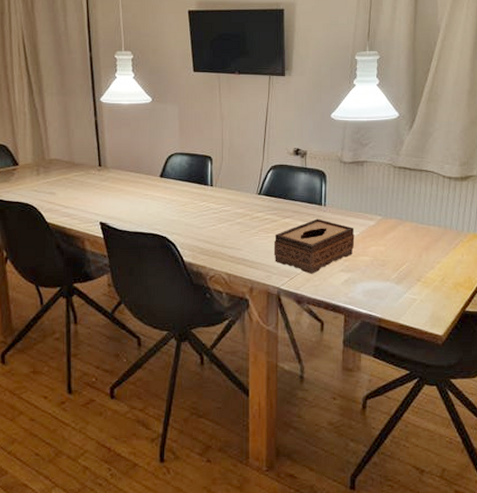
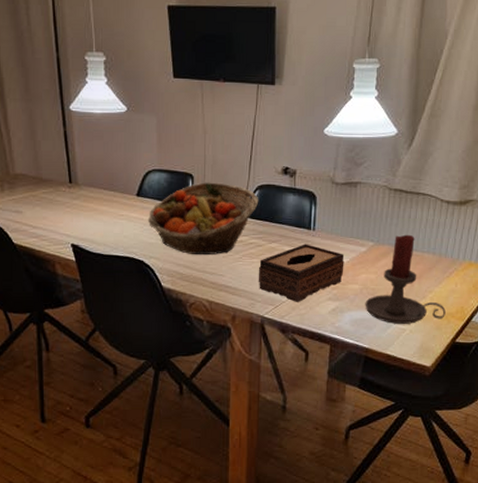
fruit basket: none [170,163,273,231] -> present [147,182,259,255]
candle holder: none [376,208,454,294] -> present [365,234,446,324]

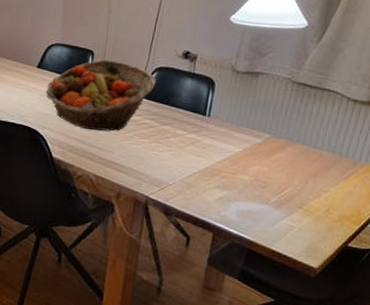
tissue box: present [258,244,345,302] -> none [146,129,238,187]
candle holder: present [365,234,446,324] -> none [254,130,340,222]

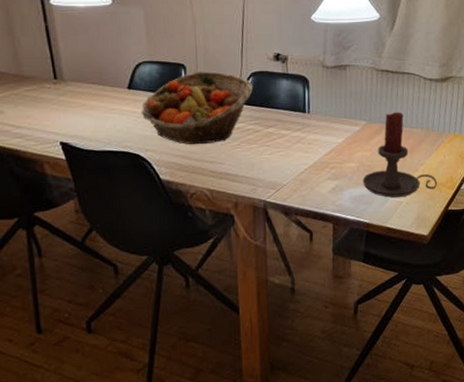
candle holder: none [254,130,340,222] -> present [362,112,437,198]

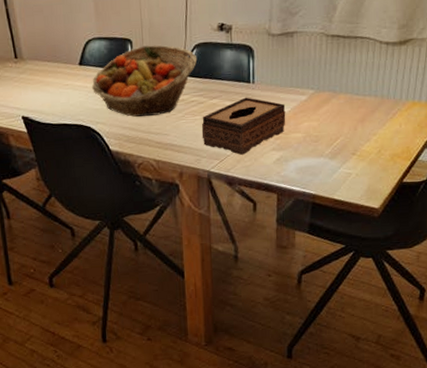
tissue box: none [257,126,341,184] -> present [201,97,286,155]
candle holder: present [362,112,437,198] -> none [309,79,391,169]

